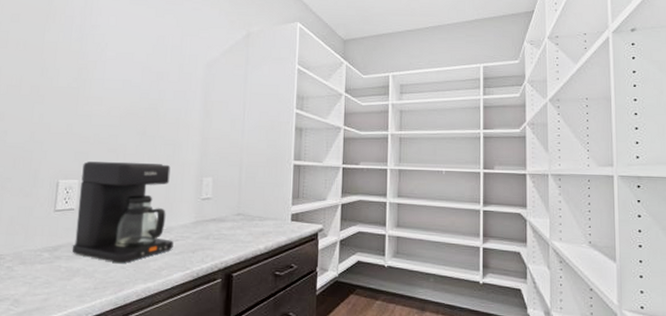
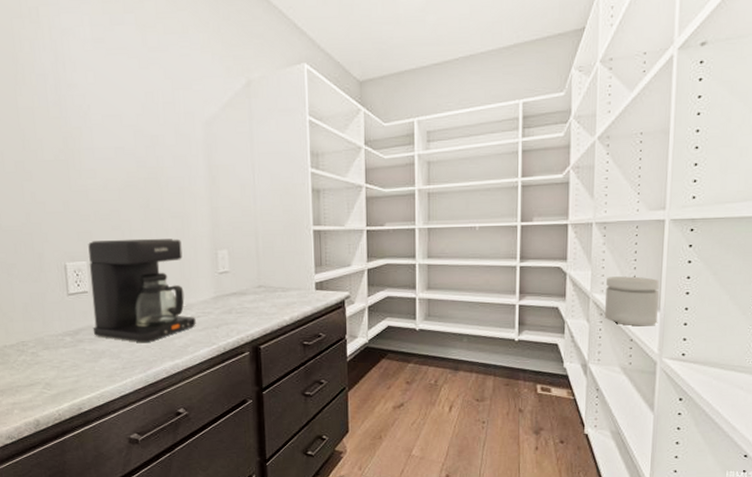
jar: none [563,226,614,277] -> present [604,276,659,326]

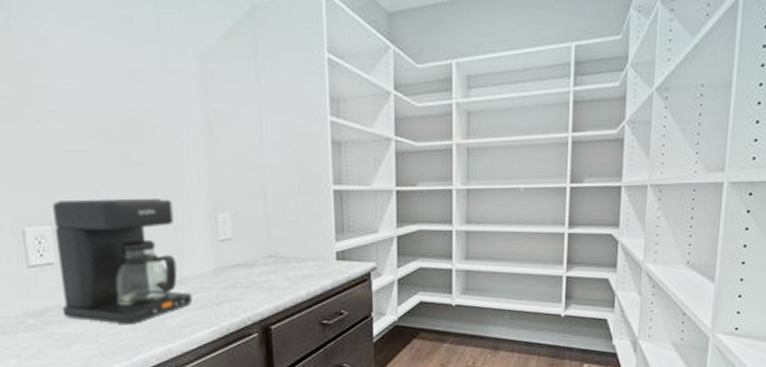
jar: present [604,276,659,326] -> none [657,244,715,299]

